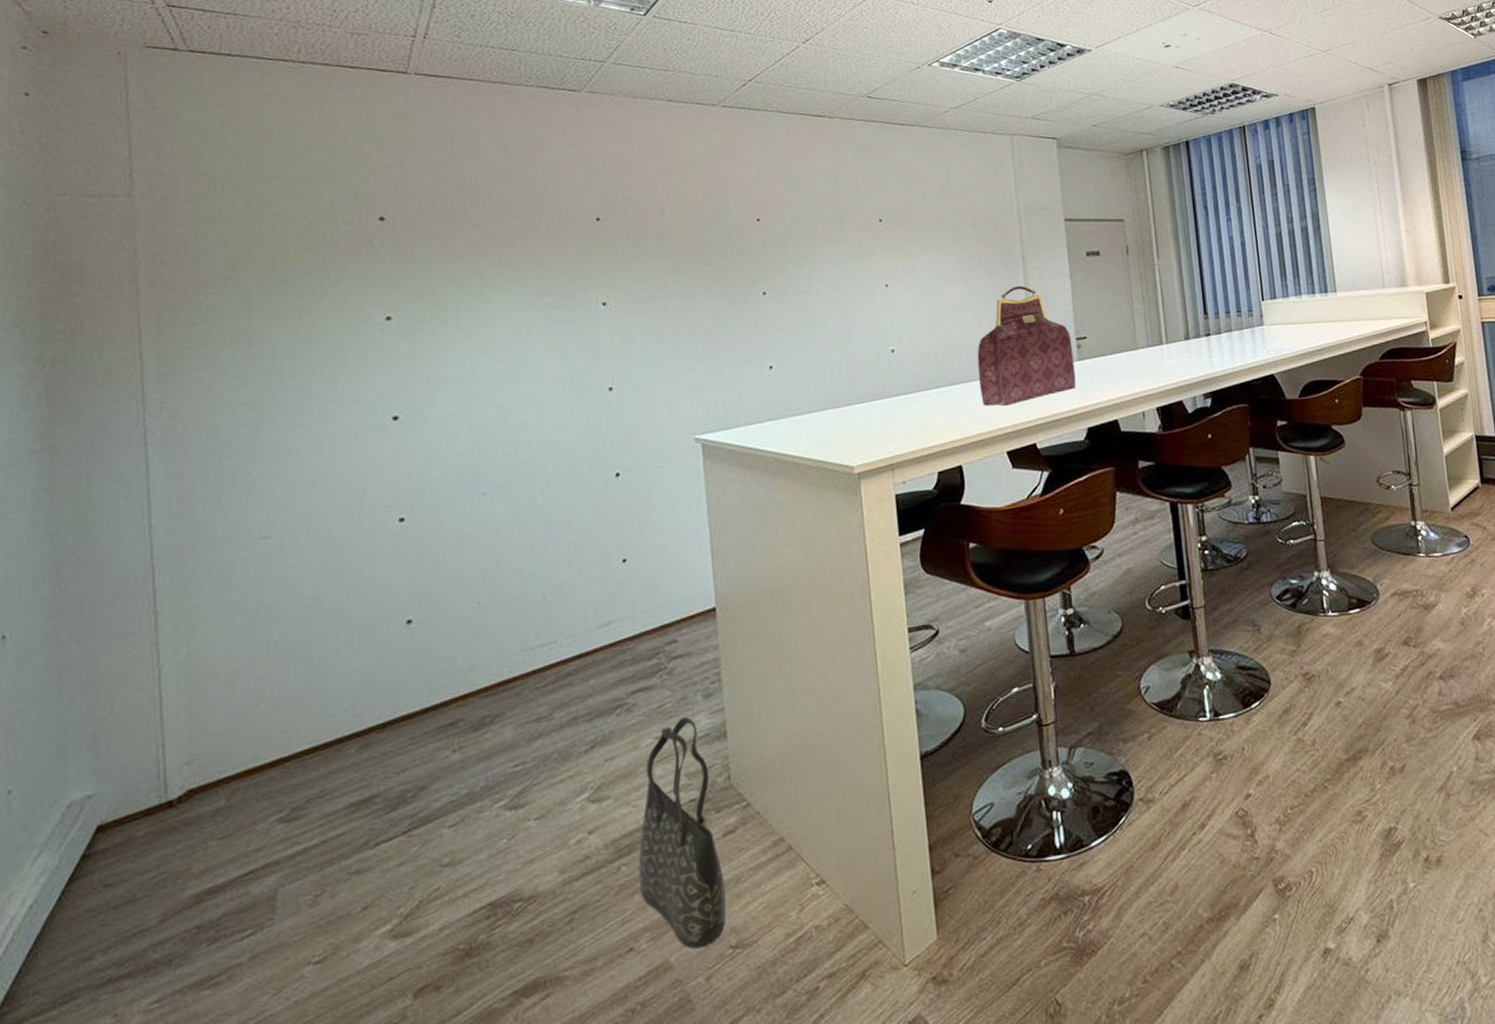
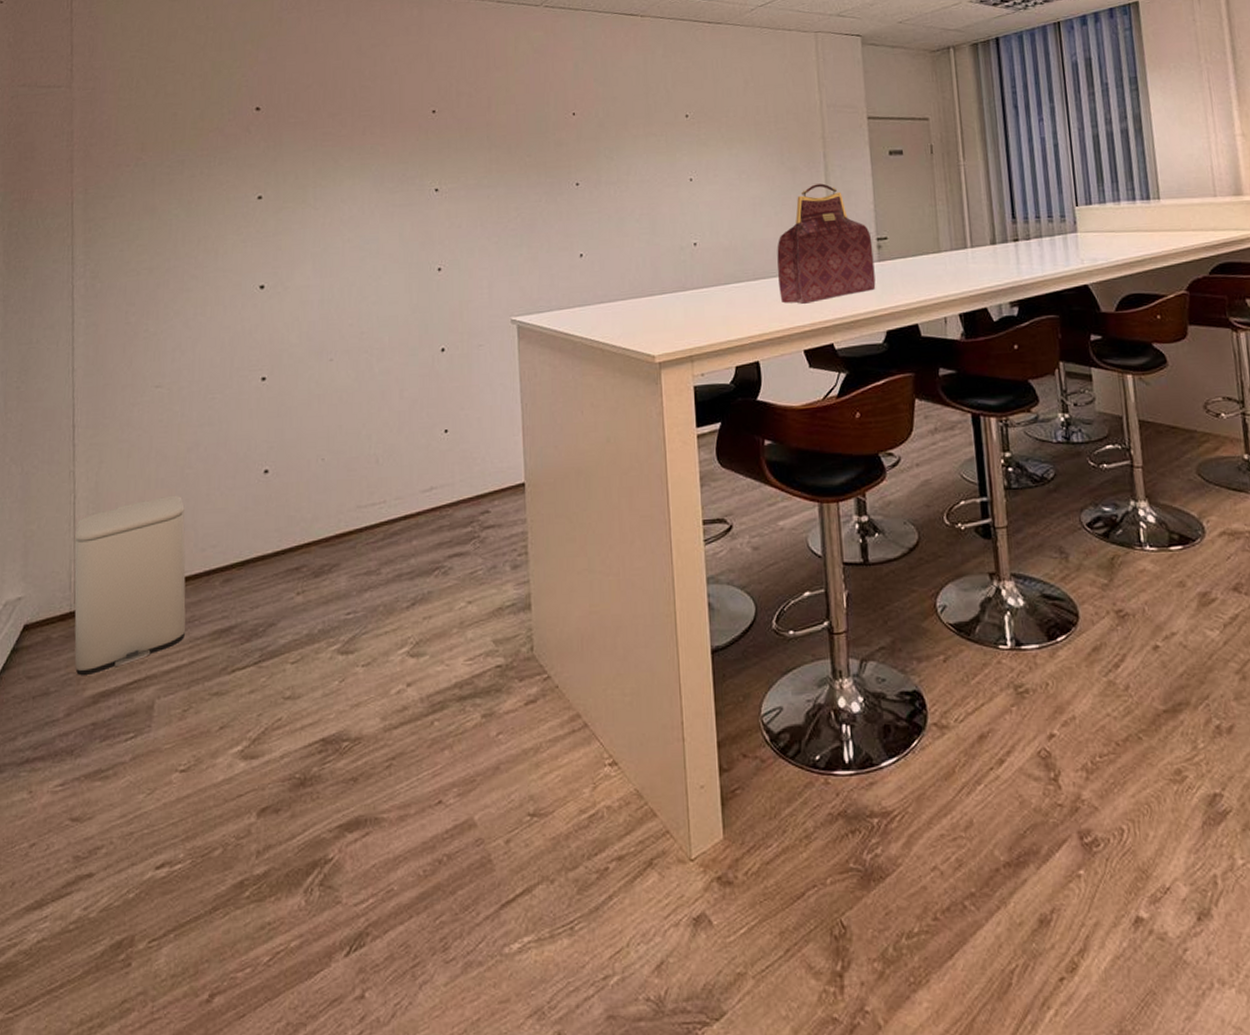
pedal bin: none [161,658,315,874] -> present [74,495,186,675]
tote bag: present [638,716,727,949] -> none [449,584,526,811]

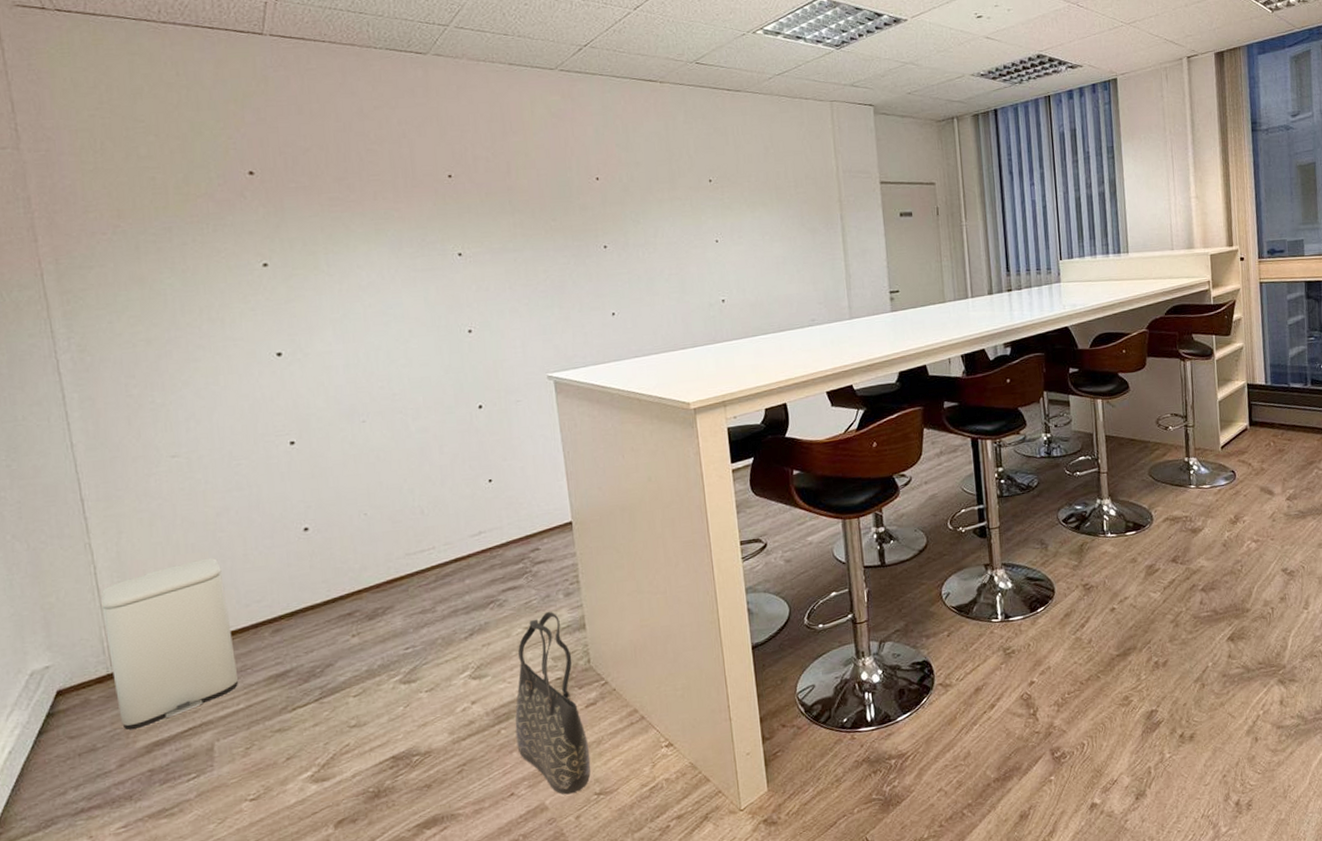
tote bag: none [449,584,526,811] -> present [515,611,591,795]
handbag: present [777,183,876,304] -> none [799,243,889,352]

